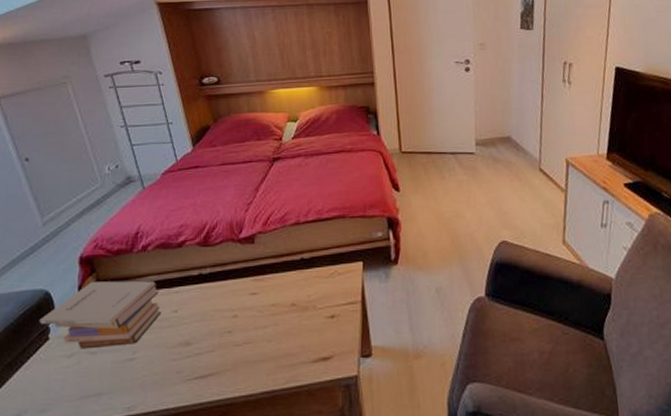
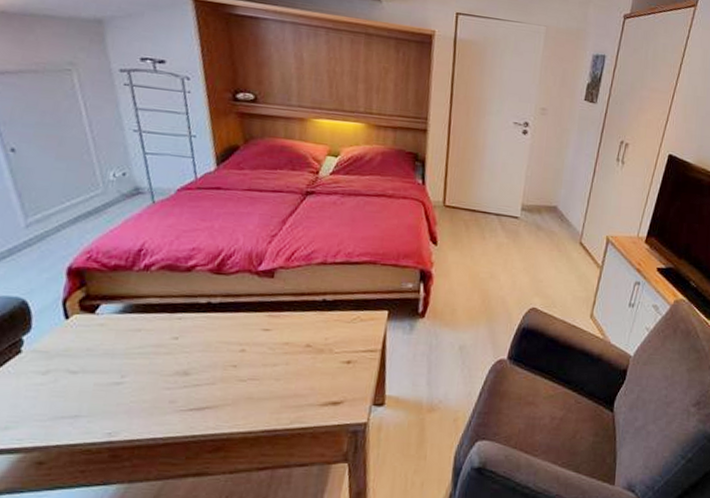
books: present [39,280,162,350] -> none [11,296,160,368]

